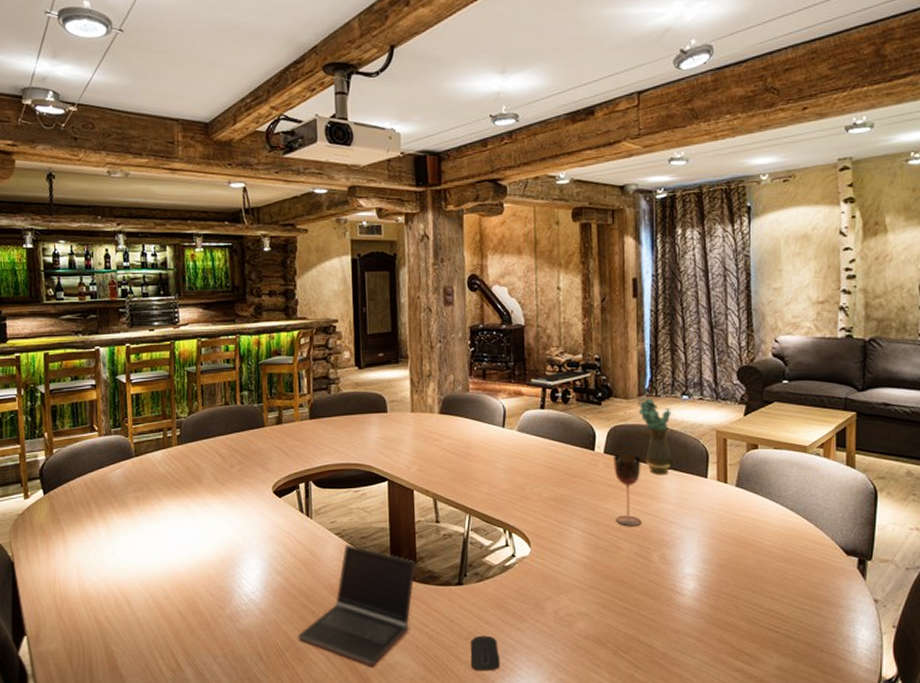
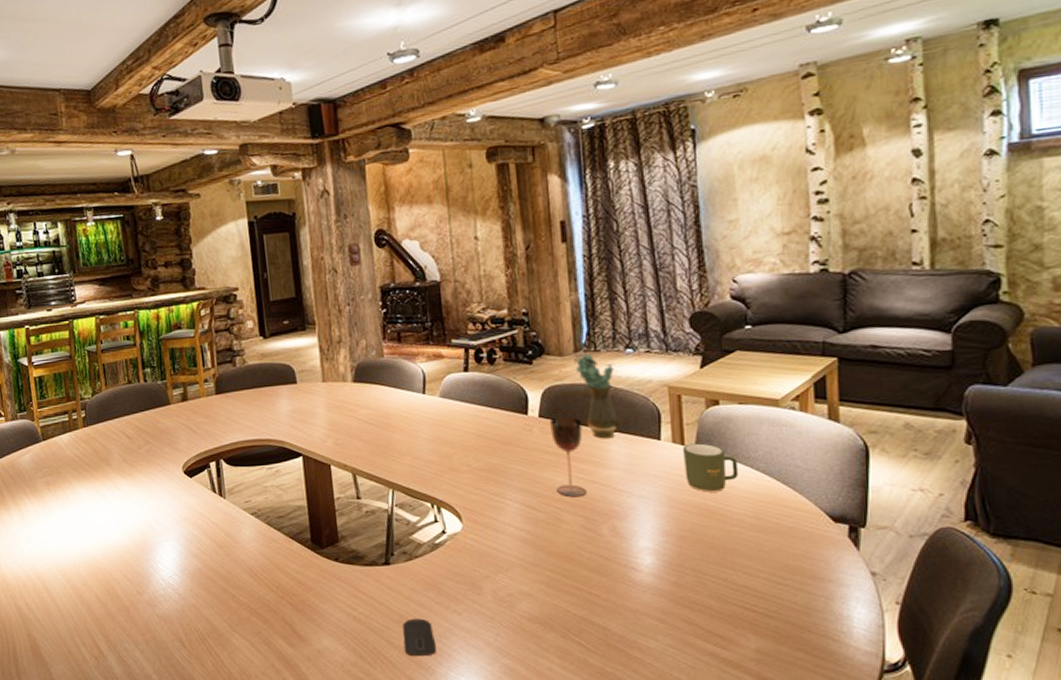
laptop computer: present [298,543,416,666] -> none [219,523,338,652]
mug: none [725,482,771,526] -> present [682,443,739,492]

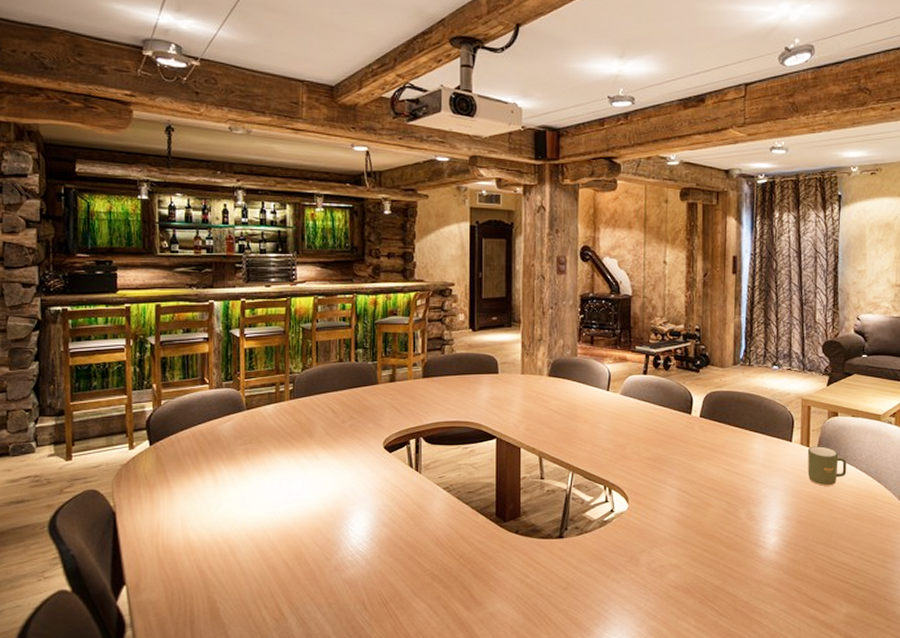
computer mouse: present [402,618,437,657] -> none [567,585,596,619]
wineglass: present [550,416,587,498] -> none [708,418,733,486]
vase: present [574,351,619,439] -> none [732,365,762,439]

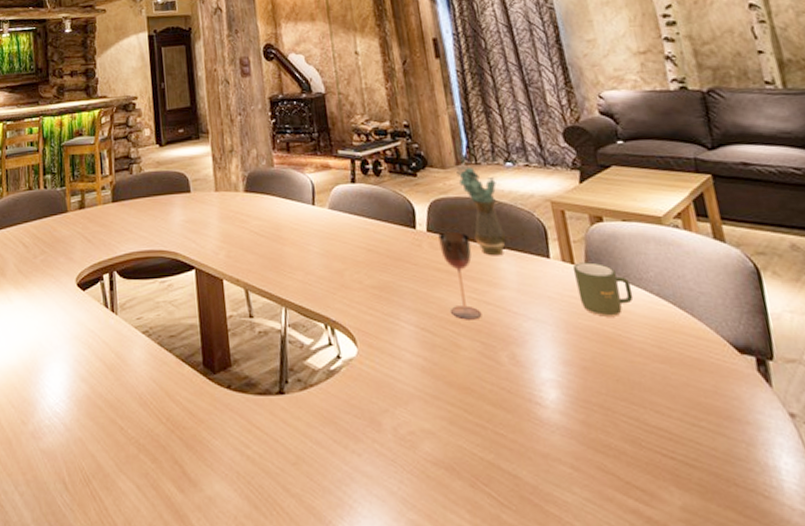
wineglass: none [708,418,733,486] -> present [438,231,482,320]
vase: none [732,365,762,439] -> present [455,164,507,256]

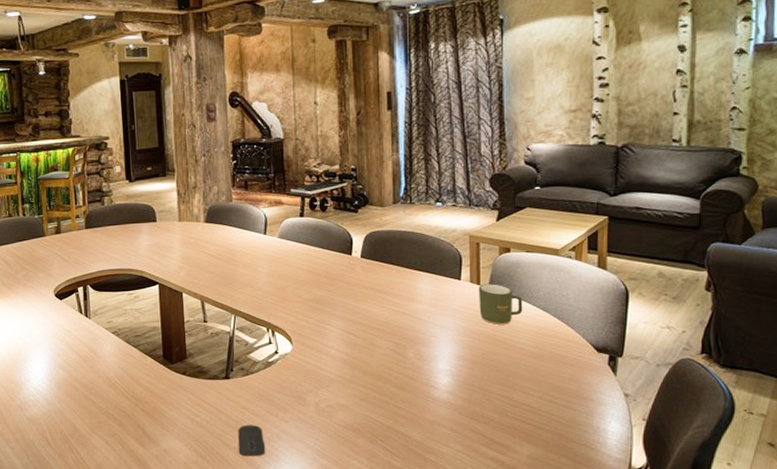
computer mouse: none [298,459,337,508] -> present [237,424,266,457]
wineglass: present [438,231,482,320] -> none [370,257,398,326]
vase: present [455,164,507,256] -> none [393,203,427,278]

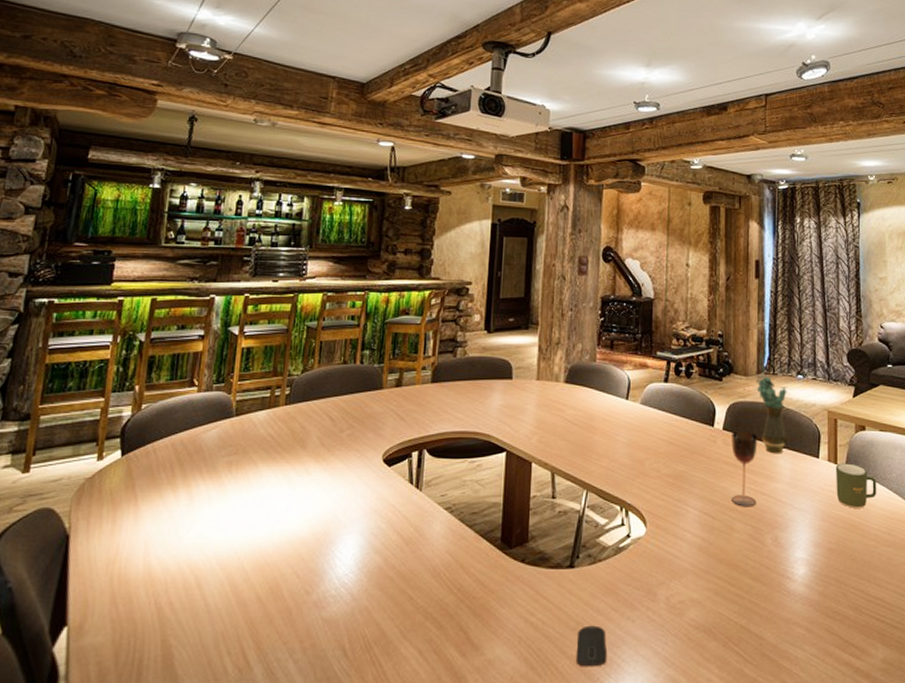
wineglass: none [370,257,398,326] -> present [731,430,758,507]
vase: none [393,203,427,278] -> present [756,373,788,454]

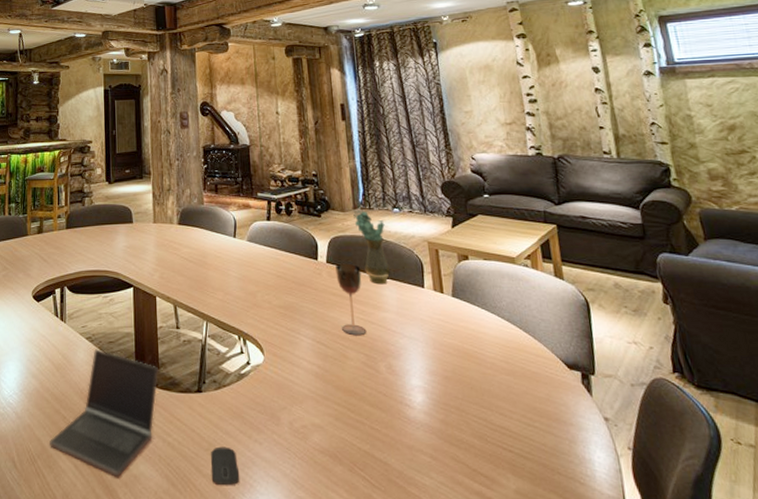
laptop computer: none [390,519,527,662] -> present [50,348,158,477]
mug: present [835,463,877,508] -> none [442,292,489,336]

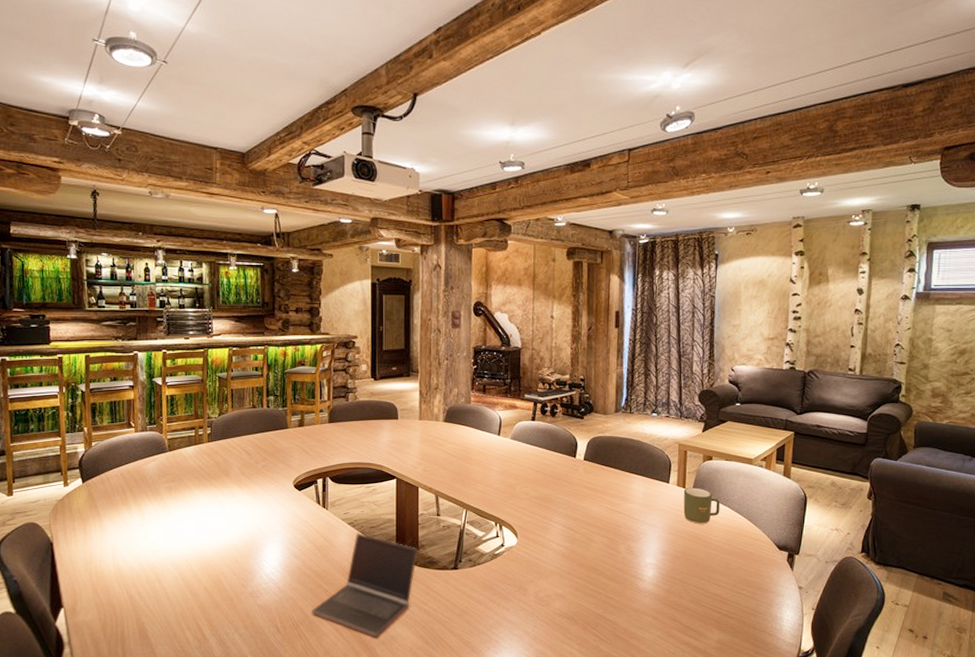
computer mouse: present [210,446,240,486] -> none [461,612,487,643]
wineglass: present [335,263,367,336] -> none [591,461,615,523]
vase: present [353,208,391,285] -> none [614,412,642,480]
mug: none [442,292,489,336] -> present [683,487,721,524]

